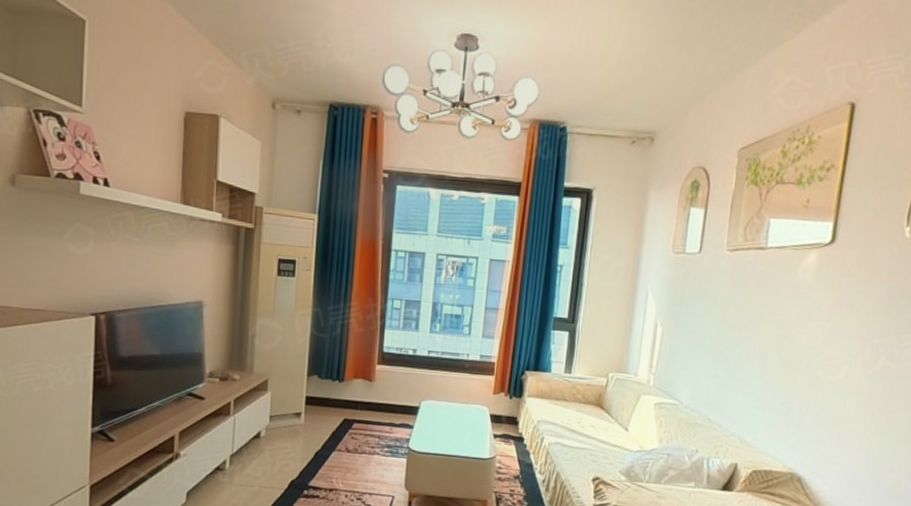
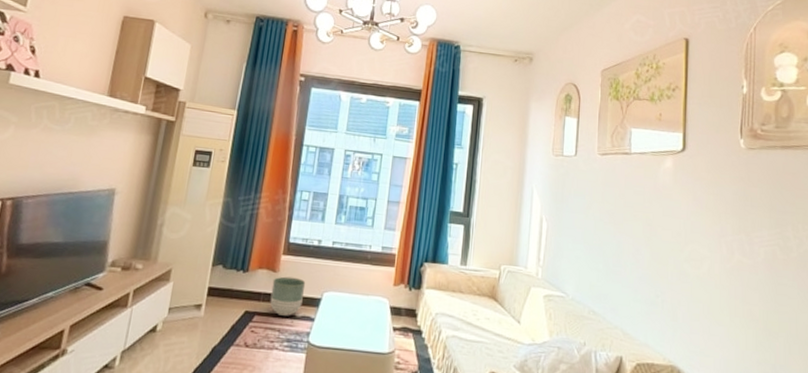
planter: none [368,385,403,424] -> present [270,276,306,316]

